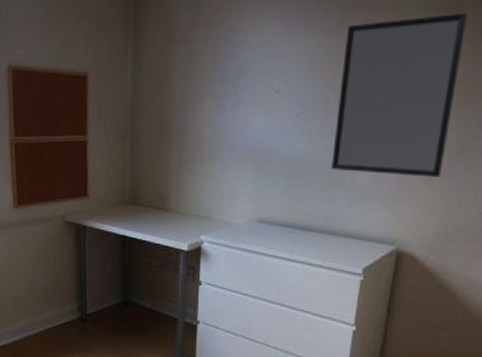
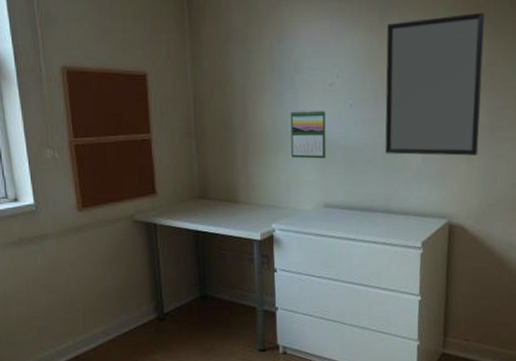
calendar: none [228,118,268,171] -> present [290,109,327,159]

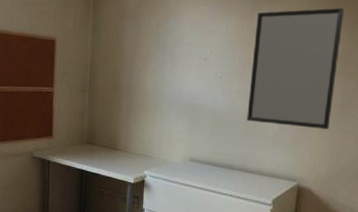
calendar: present [290,109,327,159] -> none [166,78,198,120]

